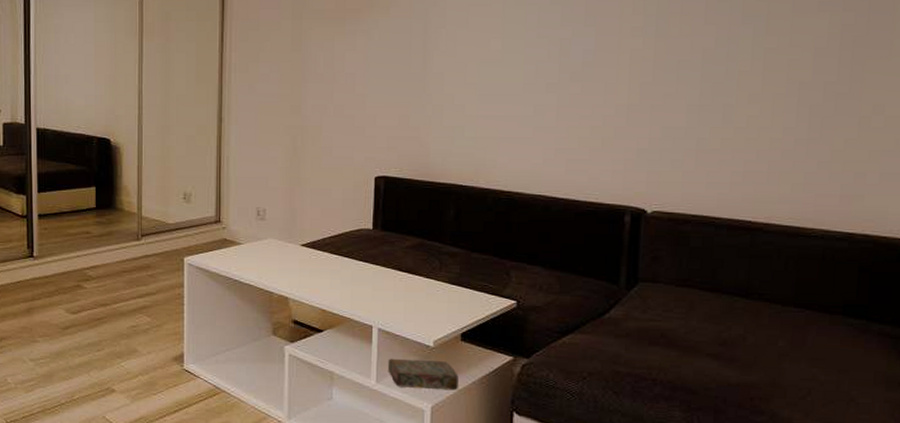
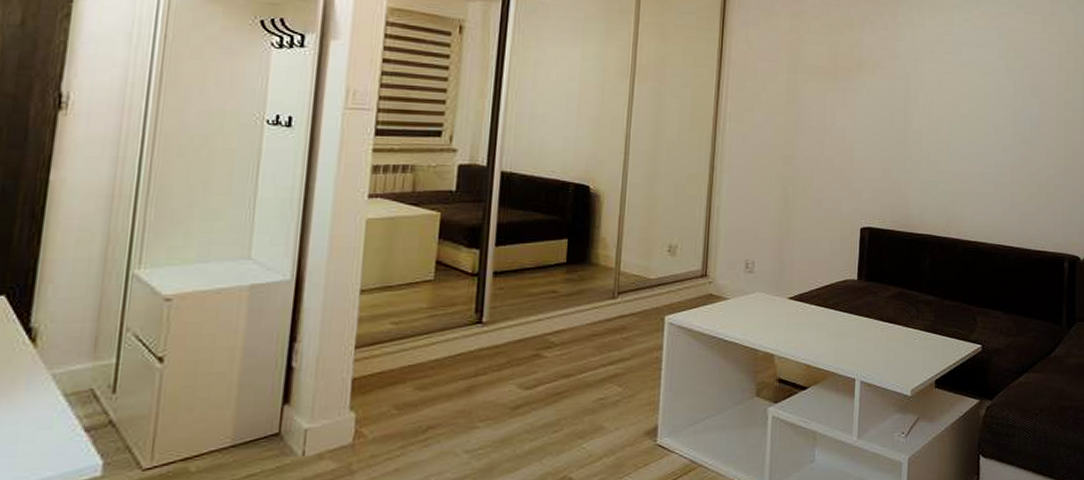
decorative box: present [389,358,458,390] -> none [869,410,933,441]

